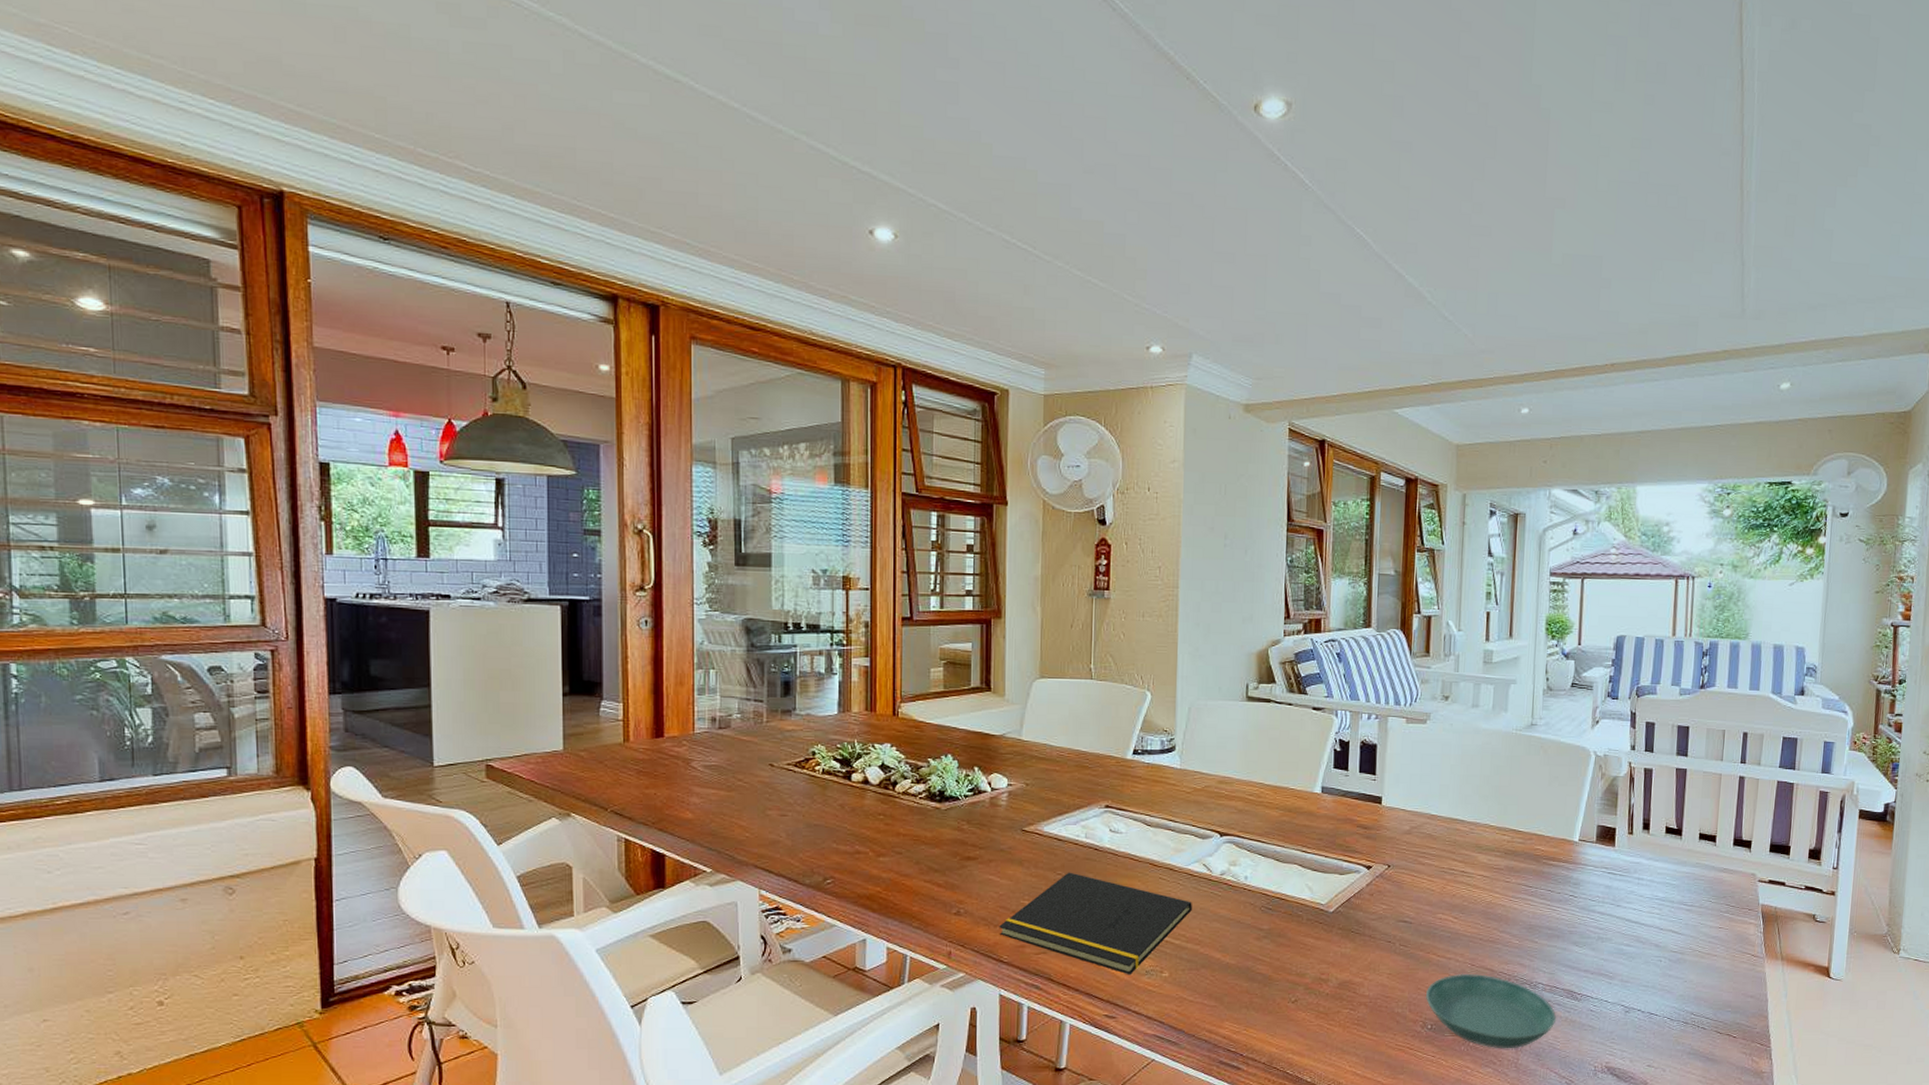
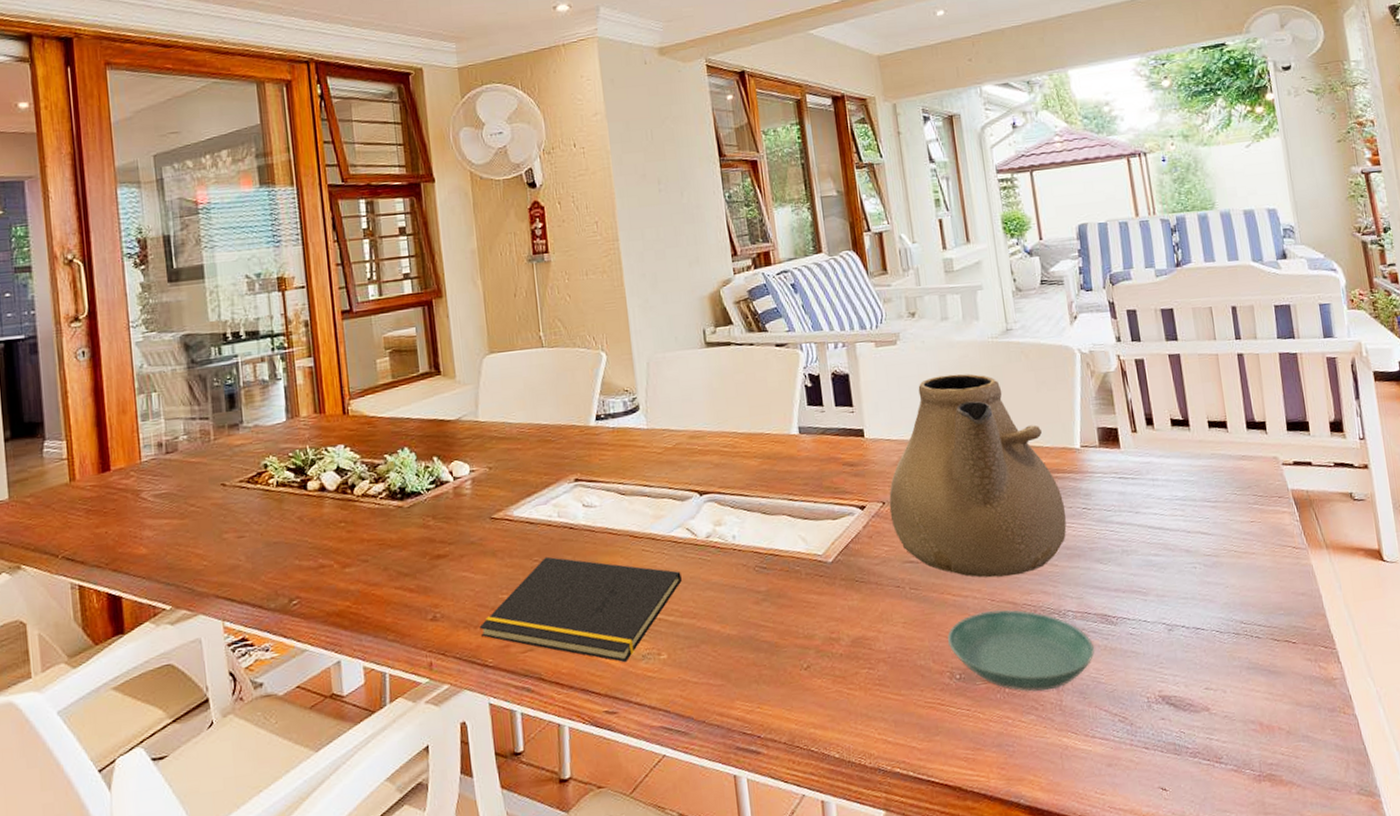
teapot: none [1393,758,1554,946] -> present [889,373,1067,578]

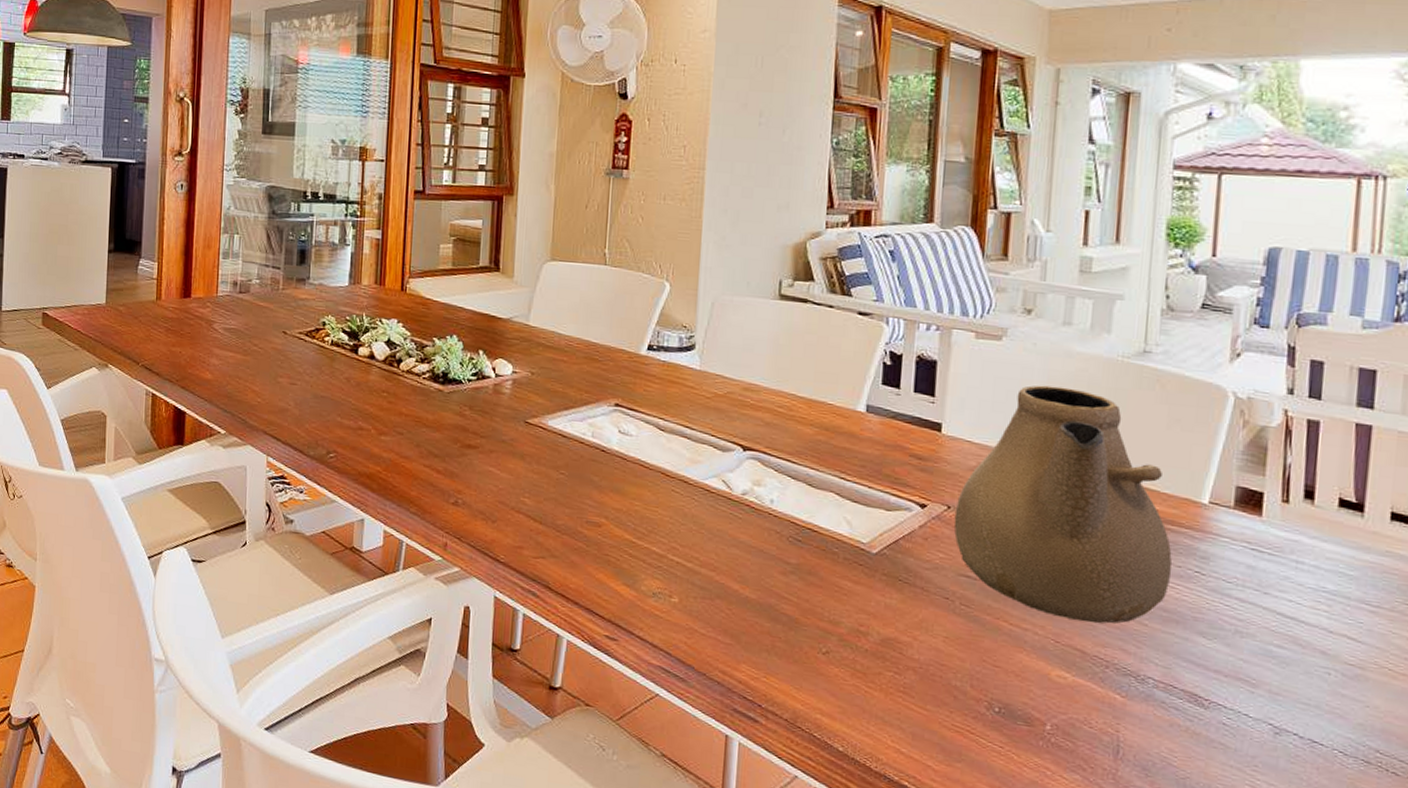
notepad: present [479,556,682,663] -> none [497,472,708,595]
saucer: present [948,609,1095,692] -> none [993,650,1174,756]

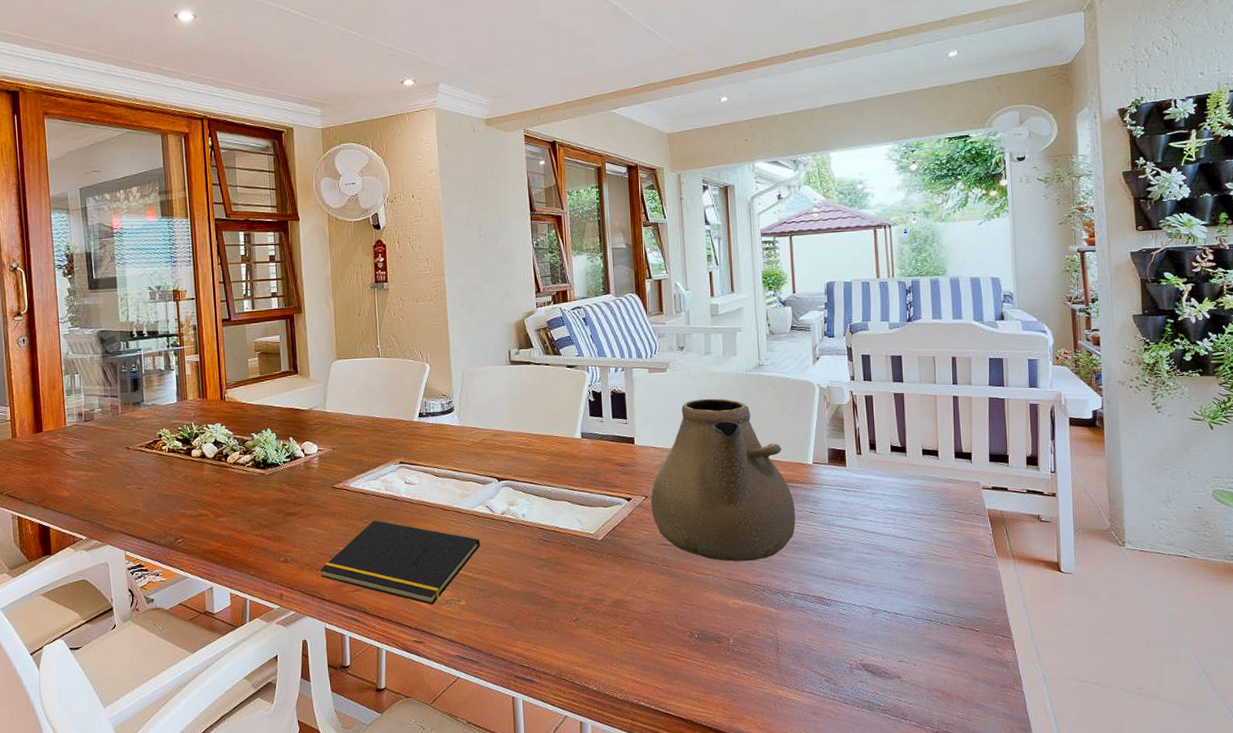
notepad: none [497,472,708,595] -> present [320,520,480,605]

